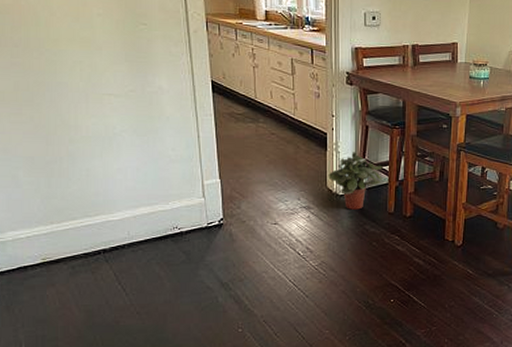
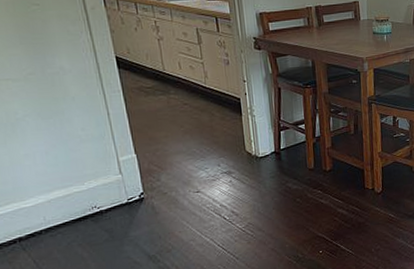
potted plant: present [328,152,383,210] -> none [246,114,300,170]

